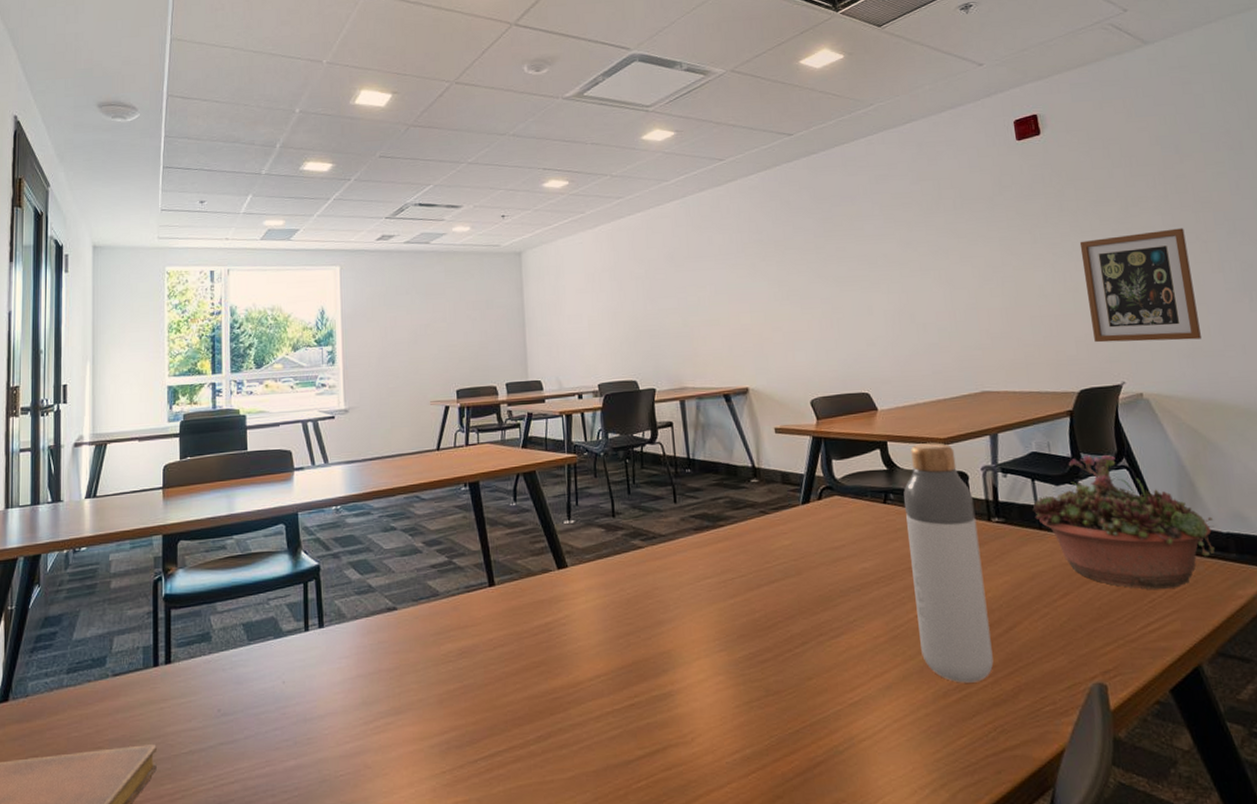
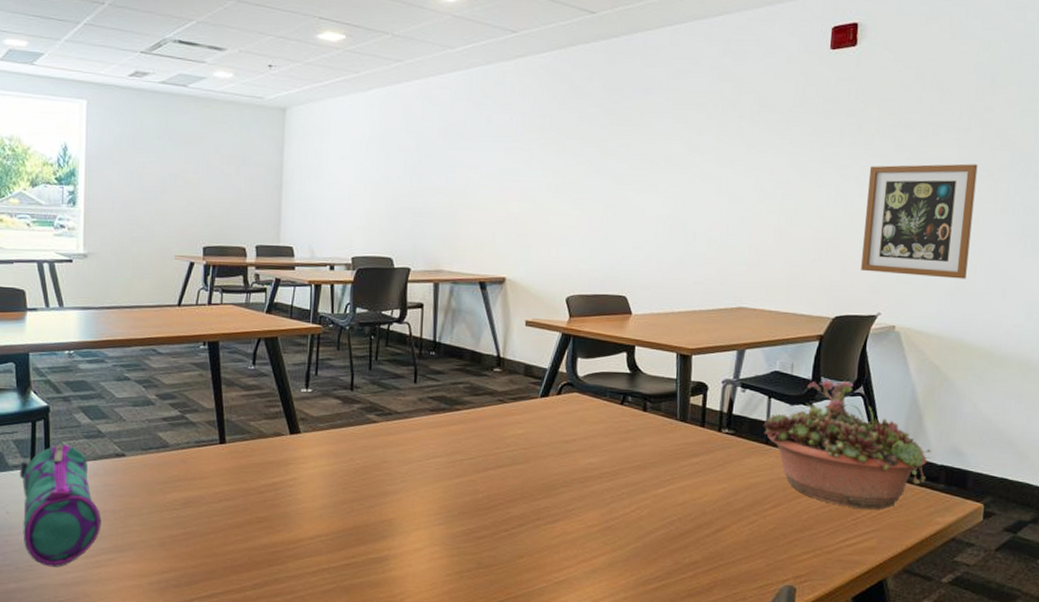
pencil case: none [294,603,378,738] -> present [20,444,102,567]
bottle: present [903,443,994,683] -> none [630,351,709,575]

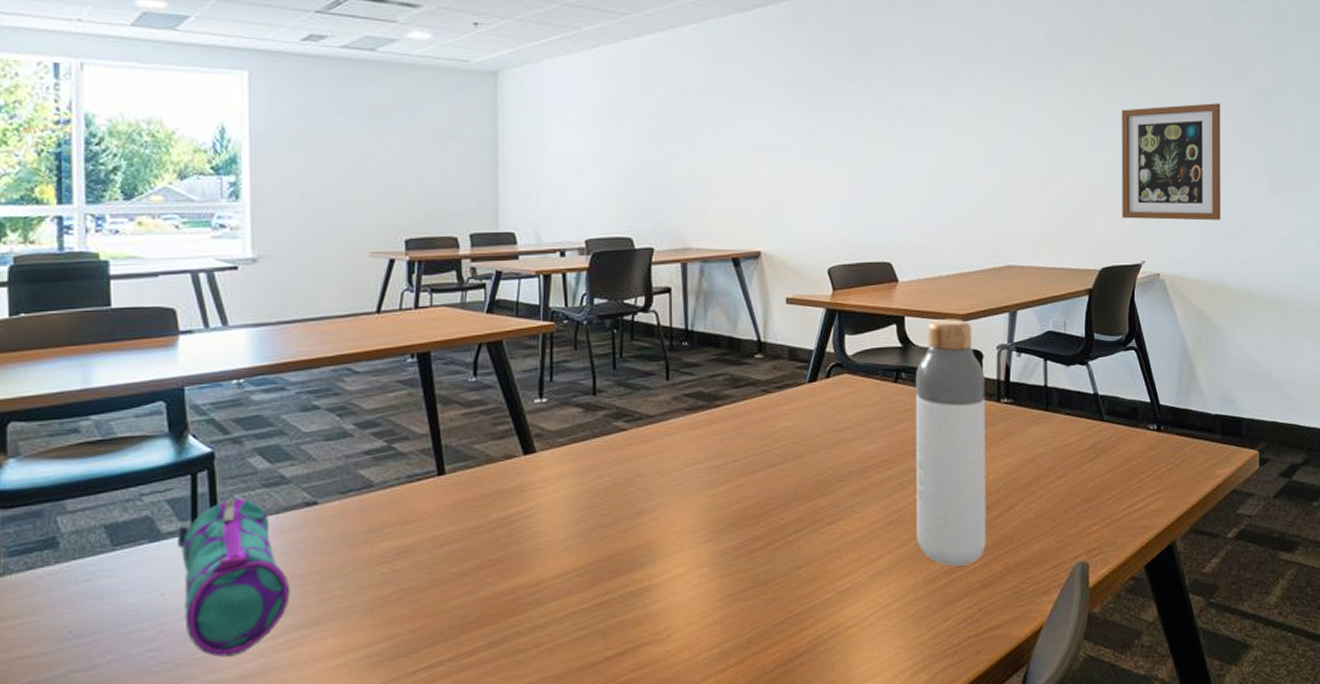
bottle: none [630,351,709,575] -> present [916,319,986,567]
succulent planter: present [763,379,931,510] -> none [1041,335,1206,470]

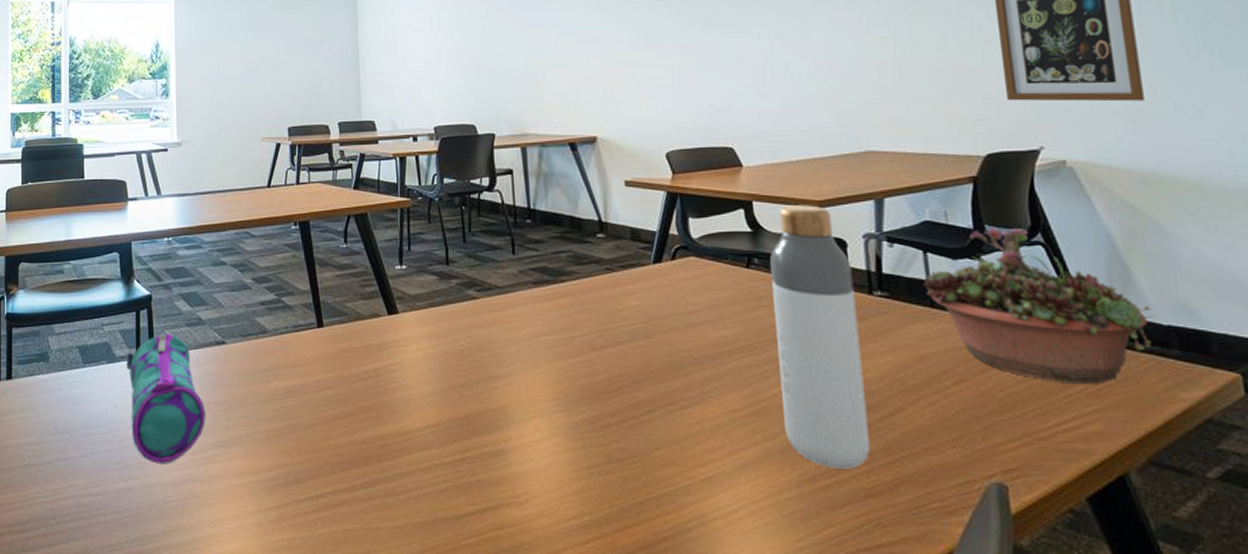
succulent planter: none [1041,335,1206,470] -> present [923,227,1153,385]

